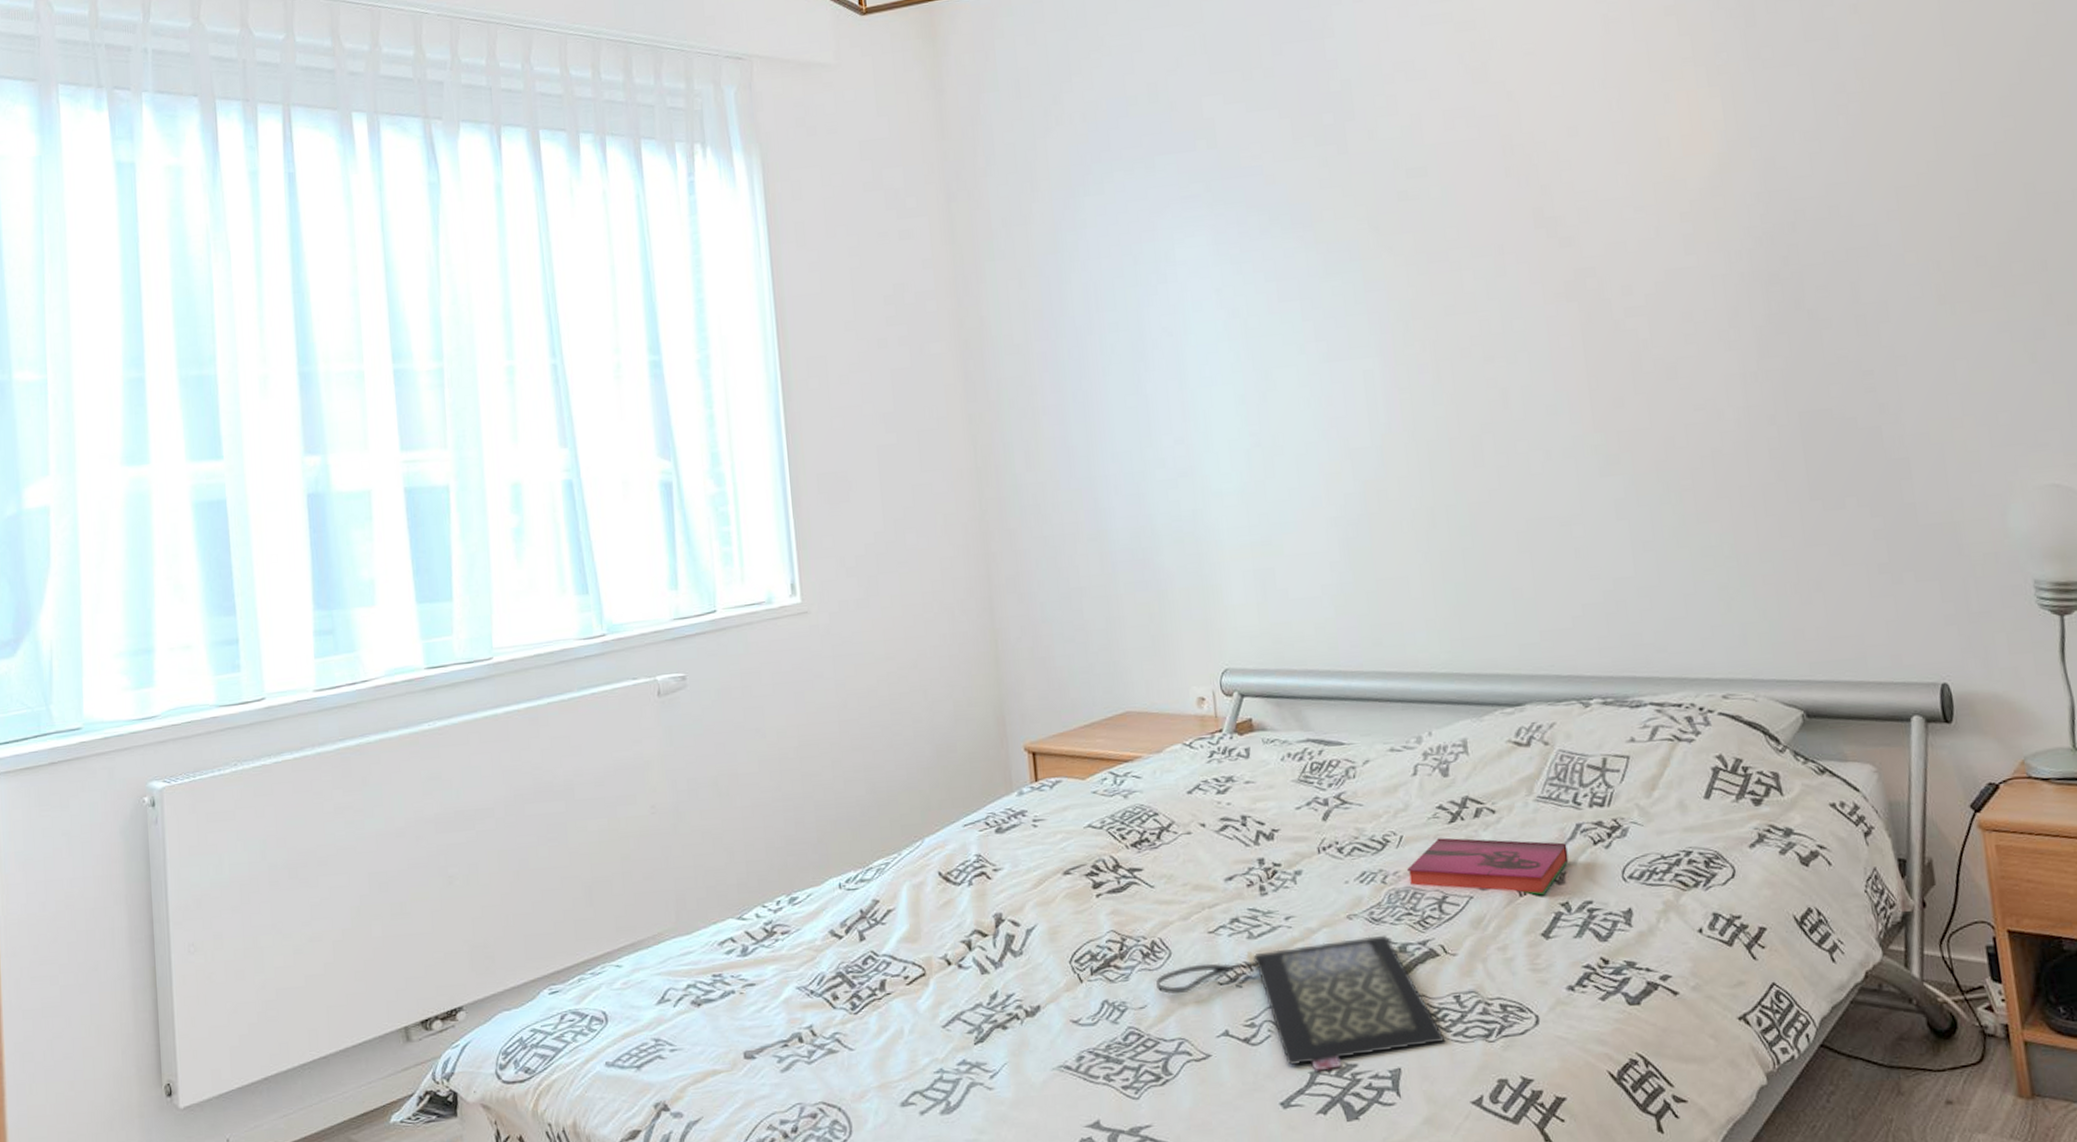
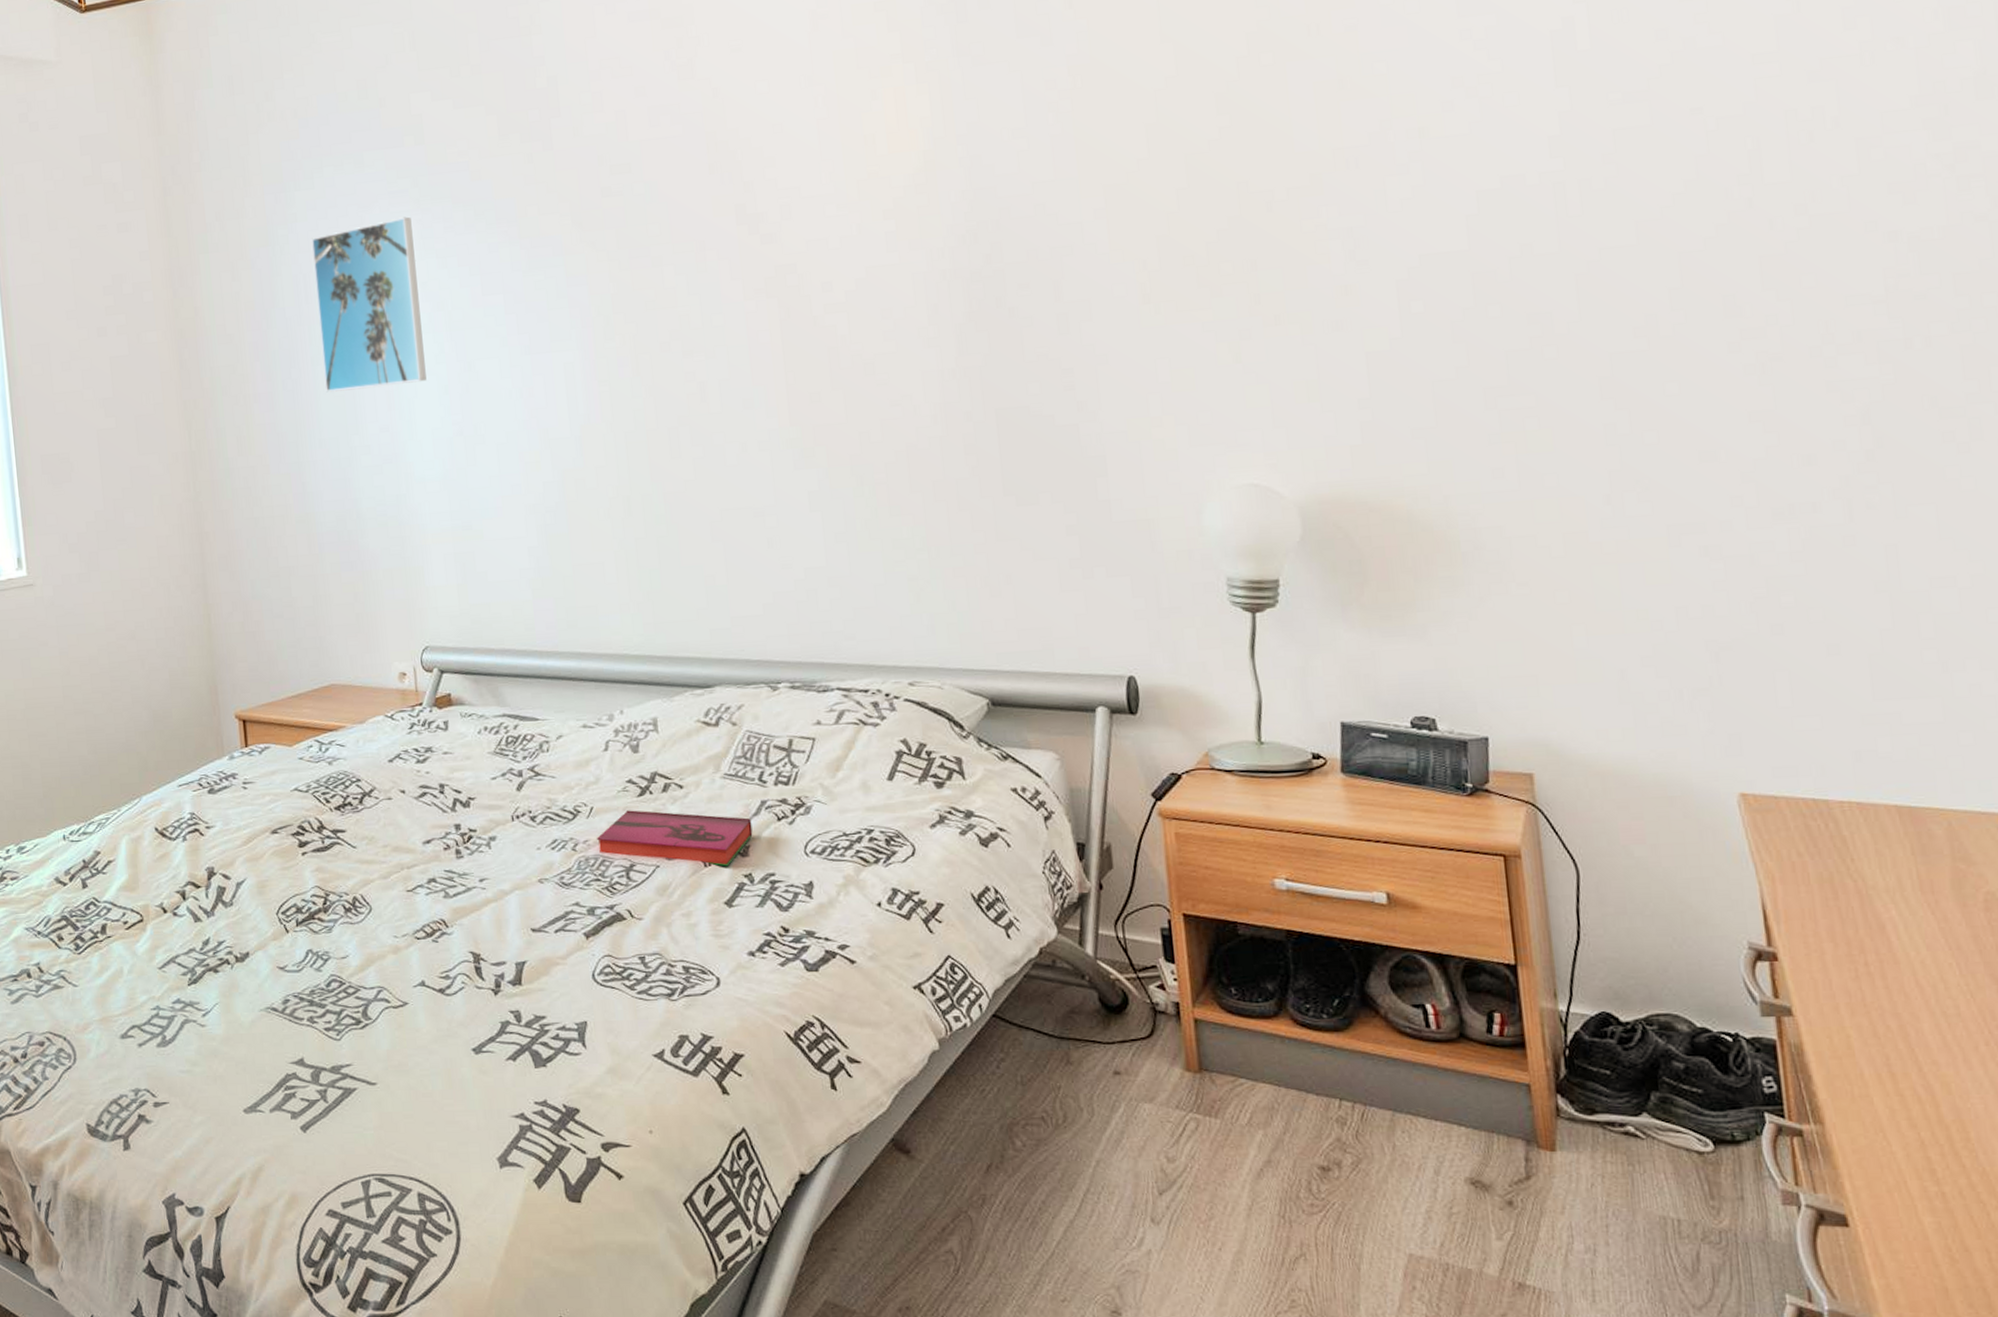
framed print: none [1101,222,1222,404] -> present [311,216,427,392]
clutch bag: present [1156,935,1447,1072] -> none [357,898,631,1022]

